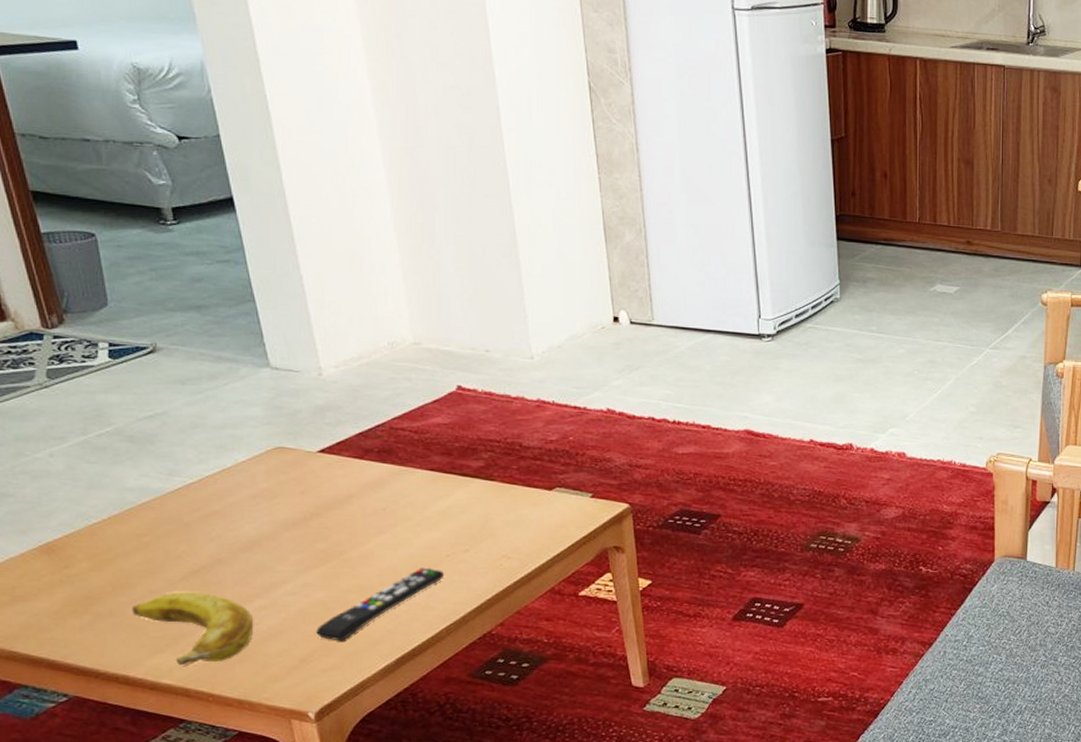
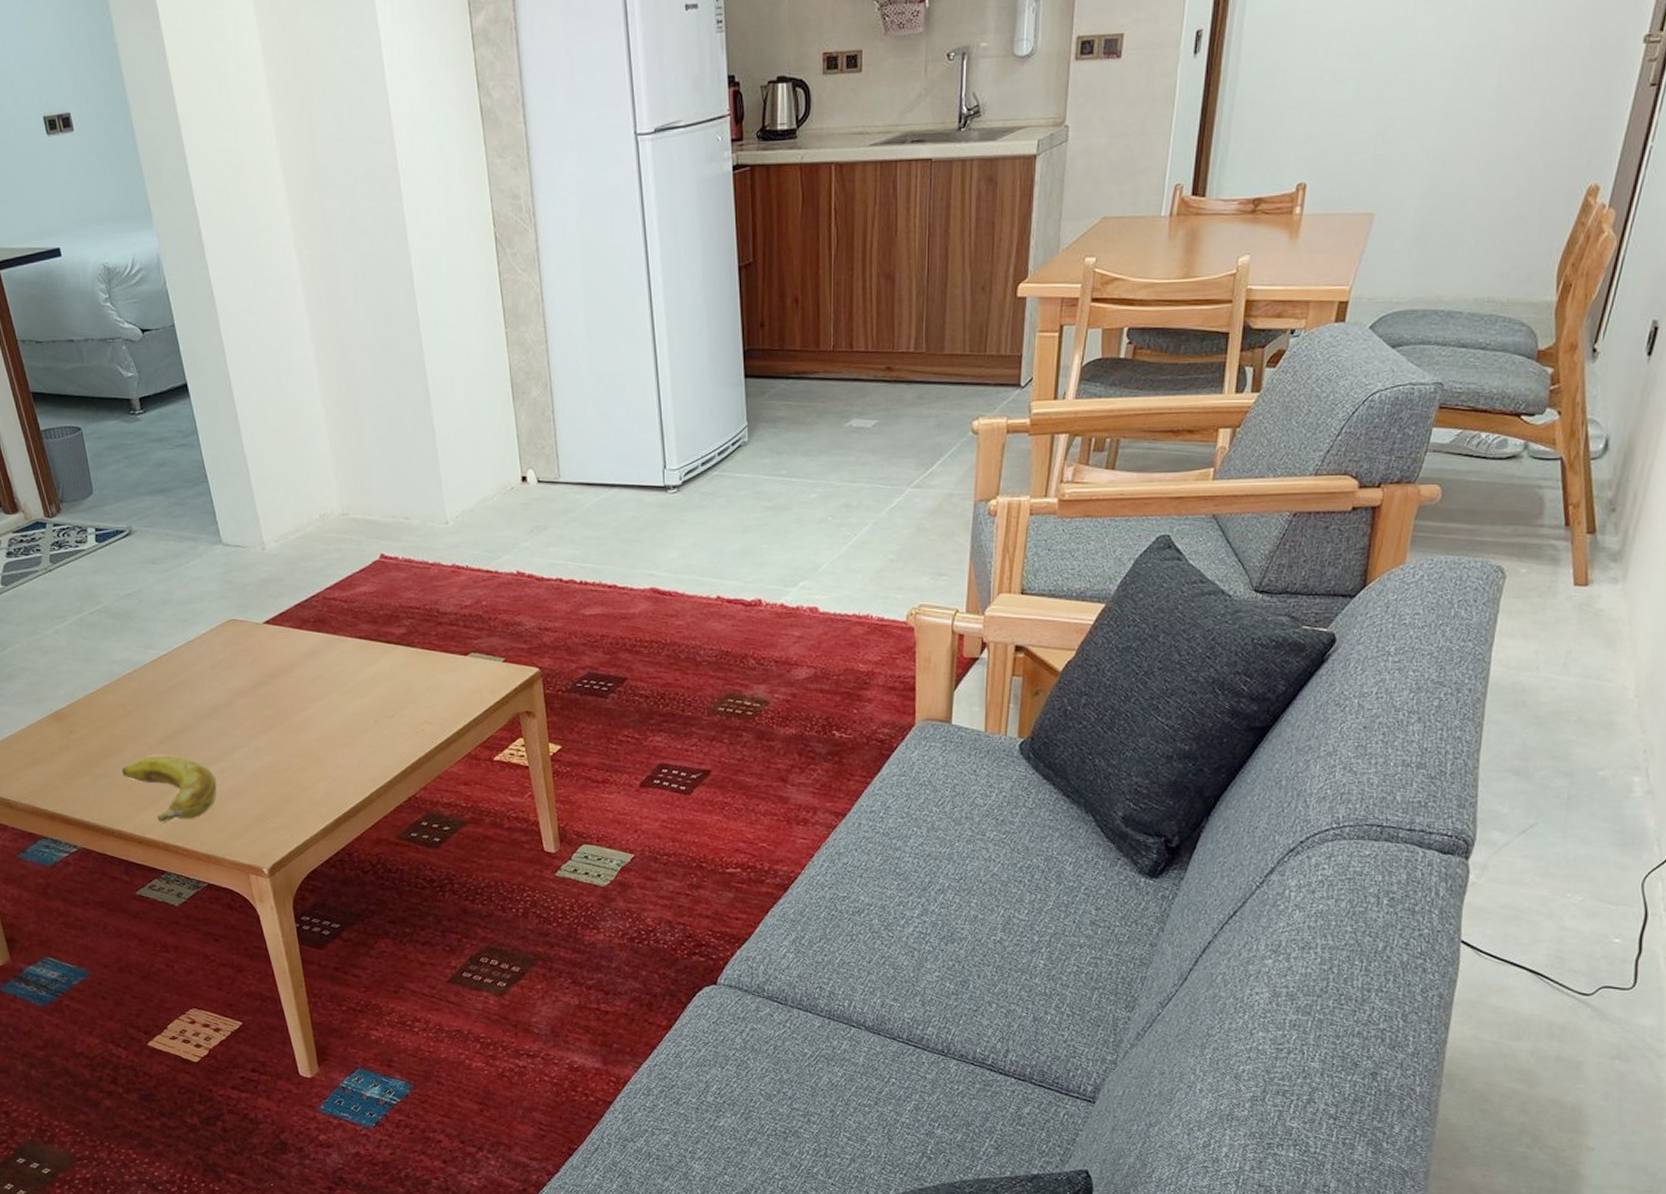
remote control: present [316,567,445,641] -> none [267,733,374,802]

